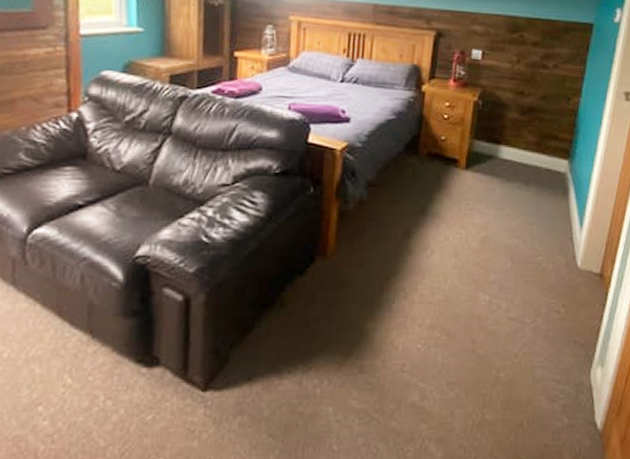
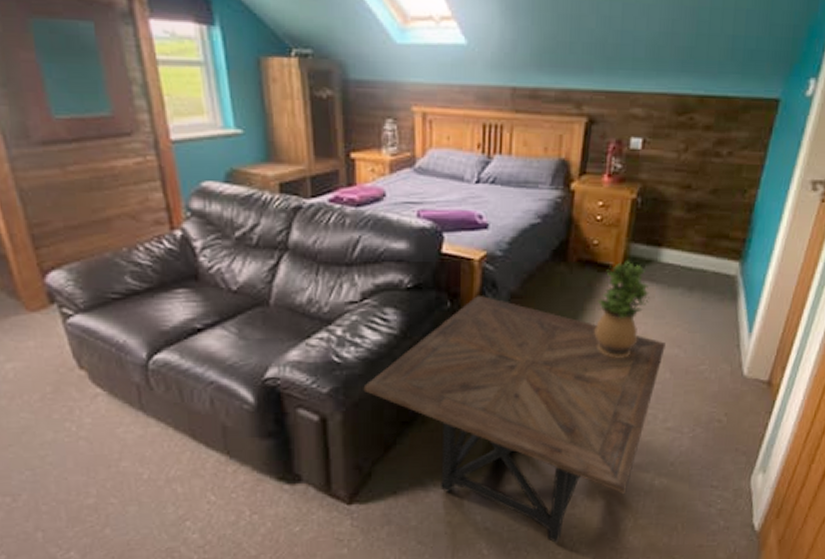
side table: none [227,182,506,439] -> present [363,294,666,543]
potted plant: none [442,155,491,246] -> present [594,260,650,358]

